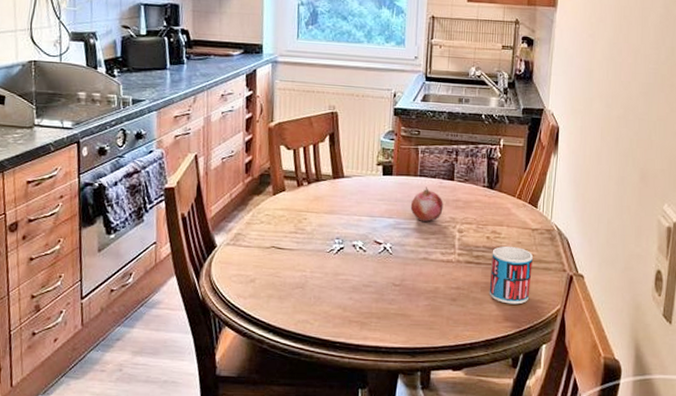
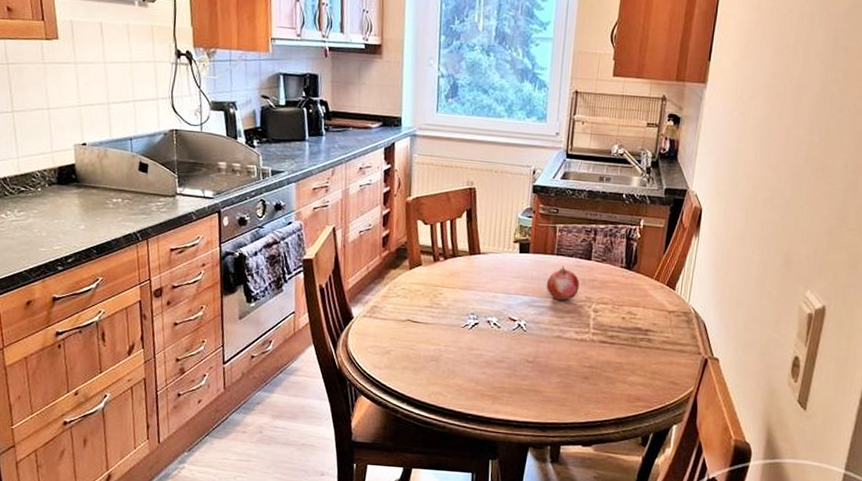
mug: present [489,246,533,305] -> none [621,327,668,385]

